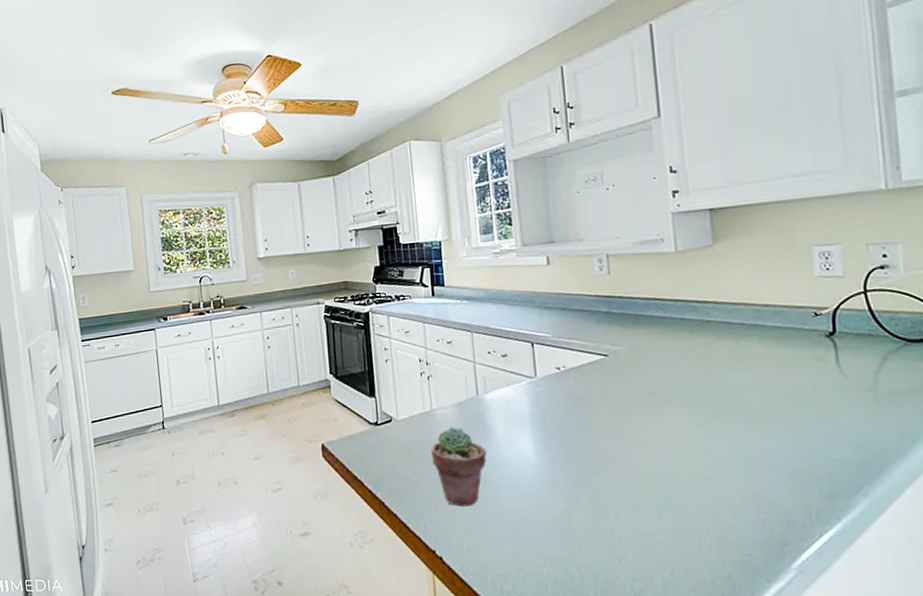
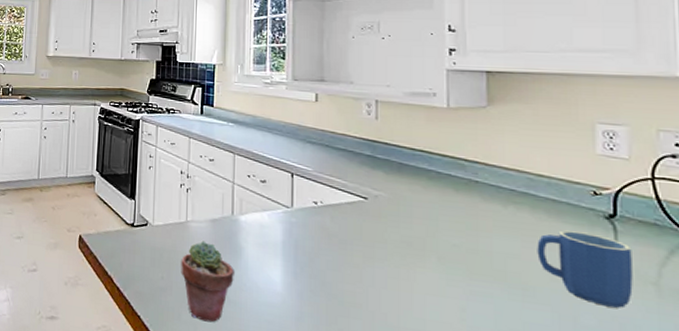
mug: none [767,353,854,420] -> present [537,230,633,308]

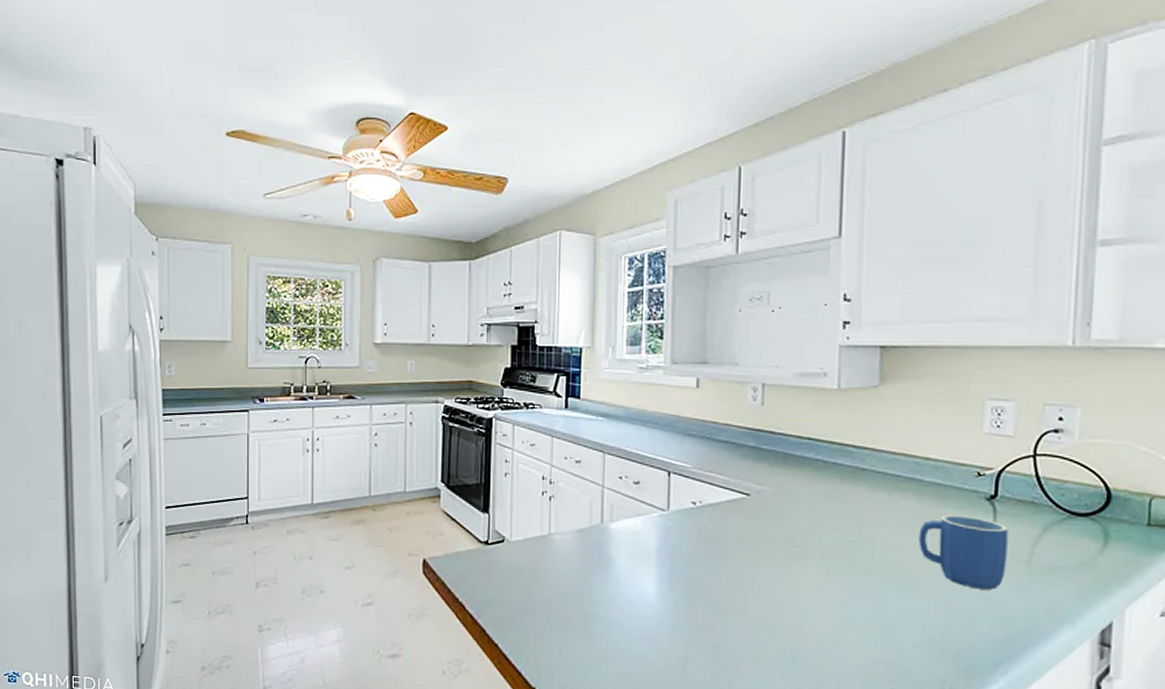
potted succulent: present [181,241,234,323] -> none [543,554,604,644]

